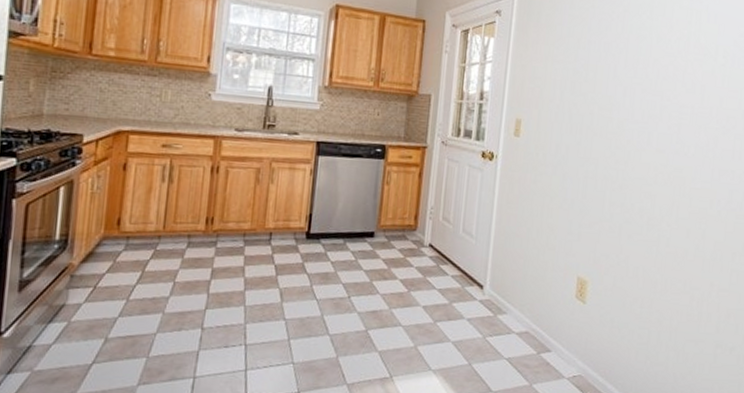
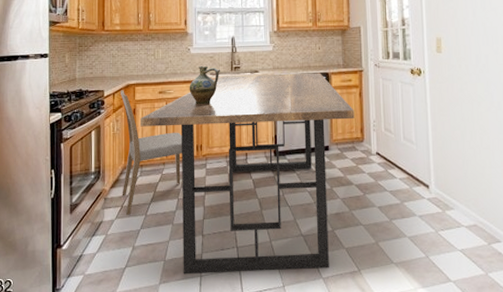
dining chair: none [96,136,189,299] -> present [120,90,183,215]
dining table: none [131,134,411,375] -> present [140,72,355,275]
pitcher: none [204,118,250,167] -> present [189,66,221,104]

